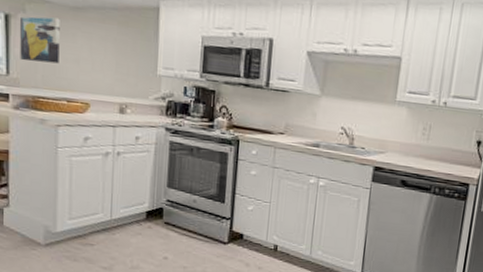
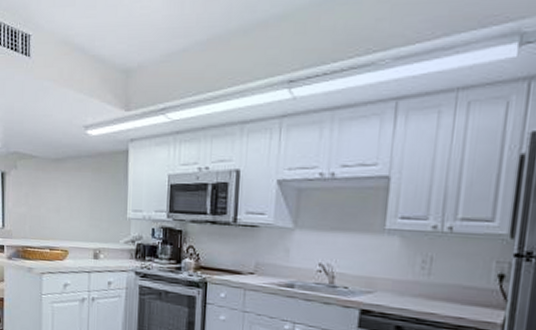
wall art: present [20,16,60,64] -> none [13,171,44,214]

